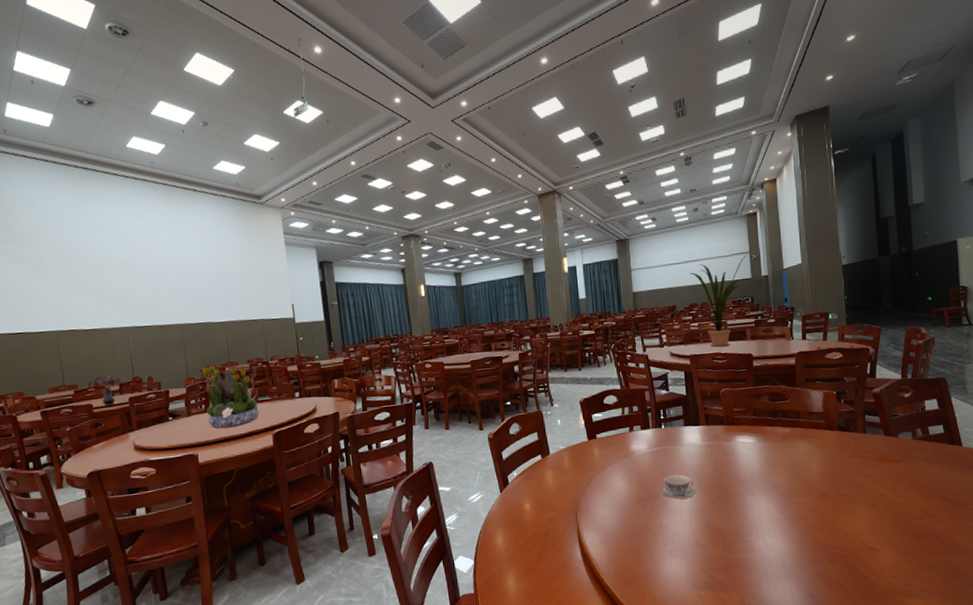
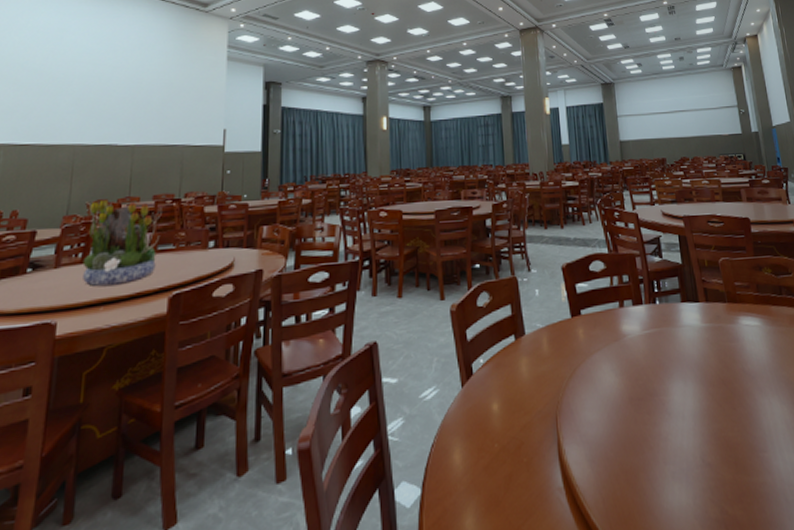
teacup: present [660,476,697,499] -> none [657,367,700,399]
house plant: present [689,255,747,348] -> none [678,108,736,209]

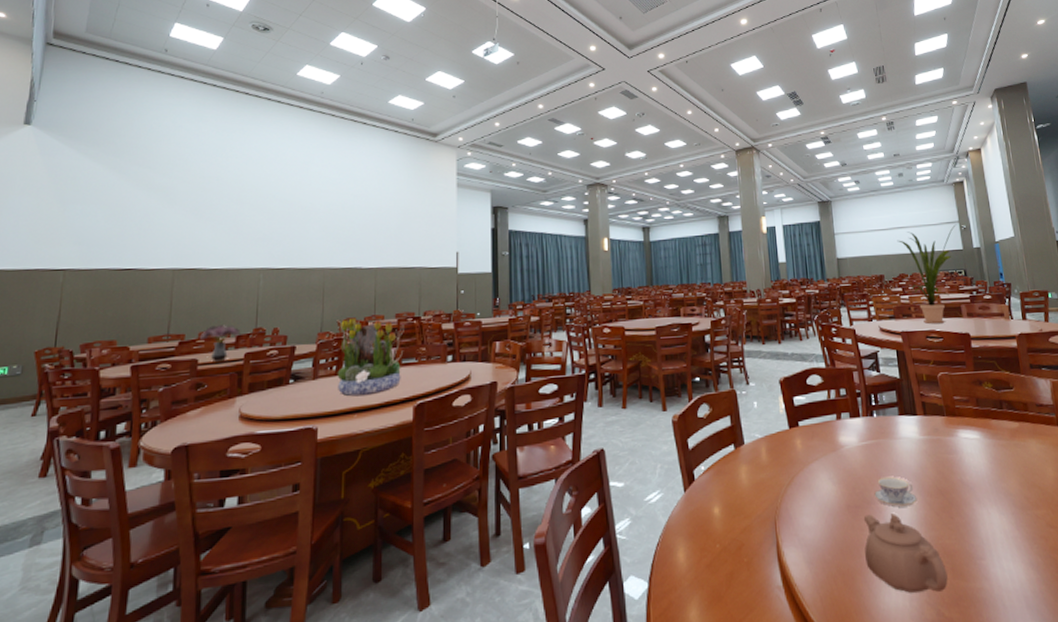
teapot: none [646,404,731,490] -> present [863,512,948,593]
teacup: none [657,367,700,399] -> present [874,477,918,508]
house plant: none [678,108,736,209] -> present [897,224,957,325]

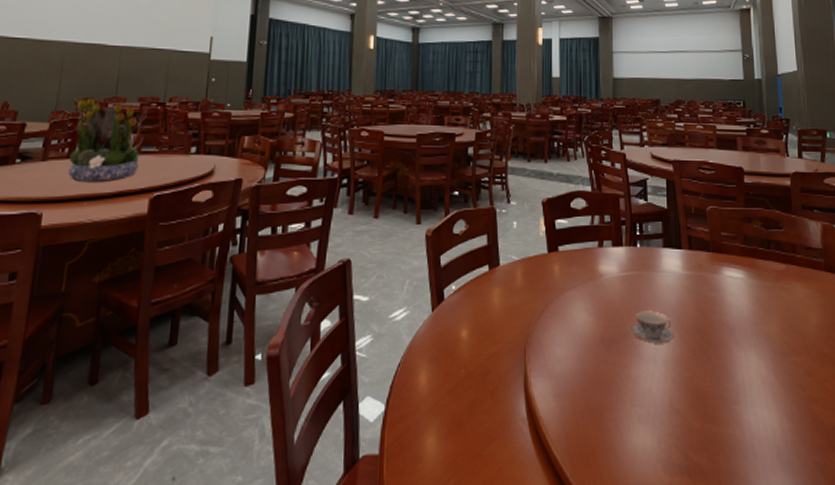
teapot: present [863,512,948,593] -> none [616,349,699,435]
house plant: present [897,224,957,325] -> none [677,53,740,155]

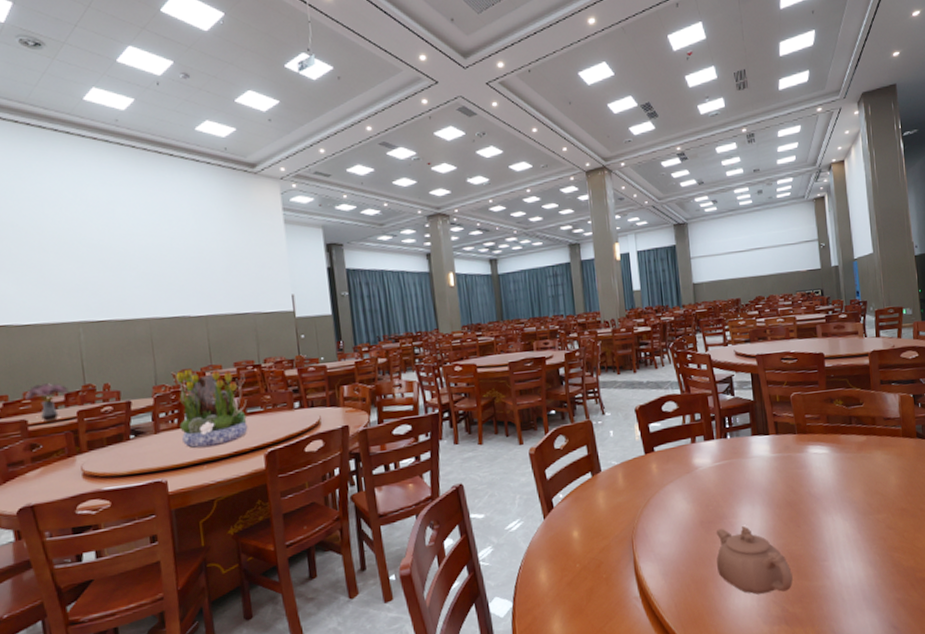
teapot: none [616,349,699,435] -> present [716,525,793,595]
teacup: present [631,312,675,344] -> none [726,493,767,521]

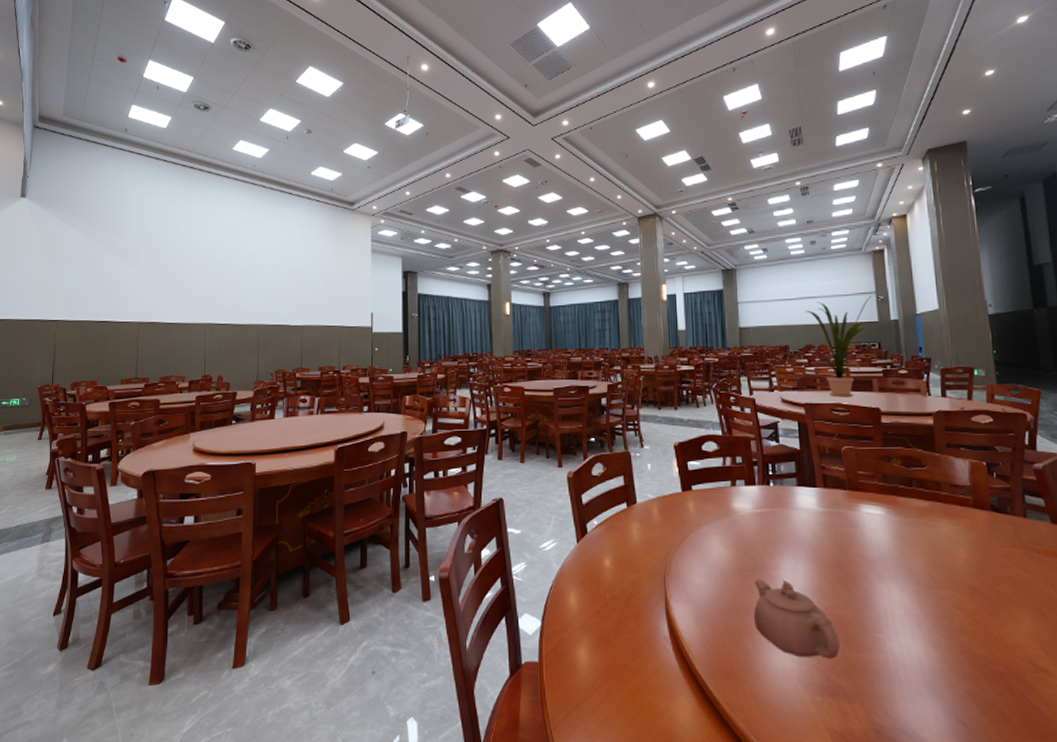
flower arrangement: present [25,383,69,422] -> none [161,371,193,402]
flower arrangement: present [176,370,248,449] -> none [271,370,326,438]
house plant: none [754,242,816,347] -> present [805,295,873,398]

